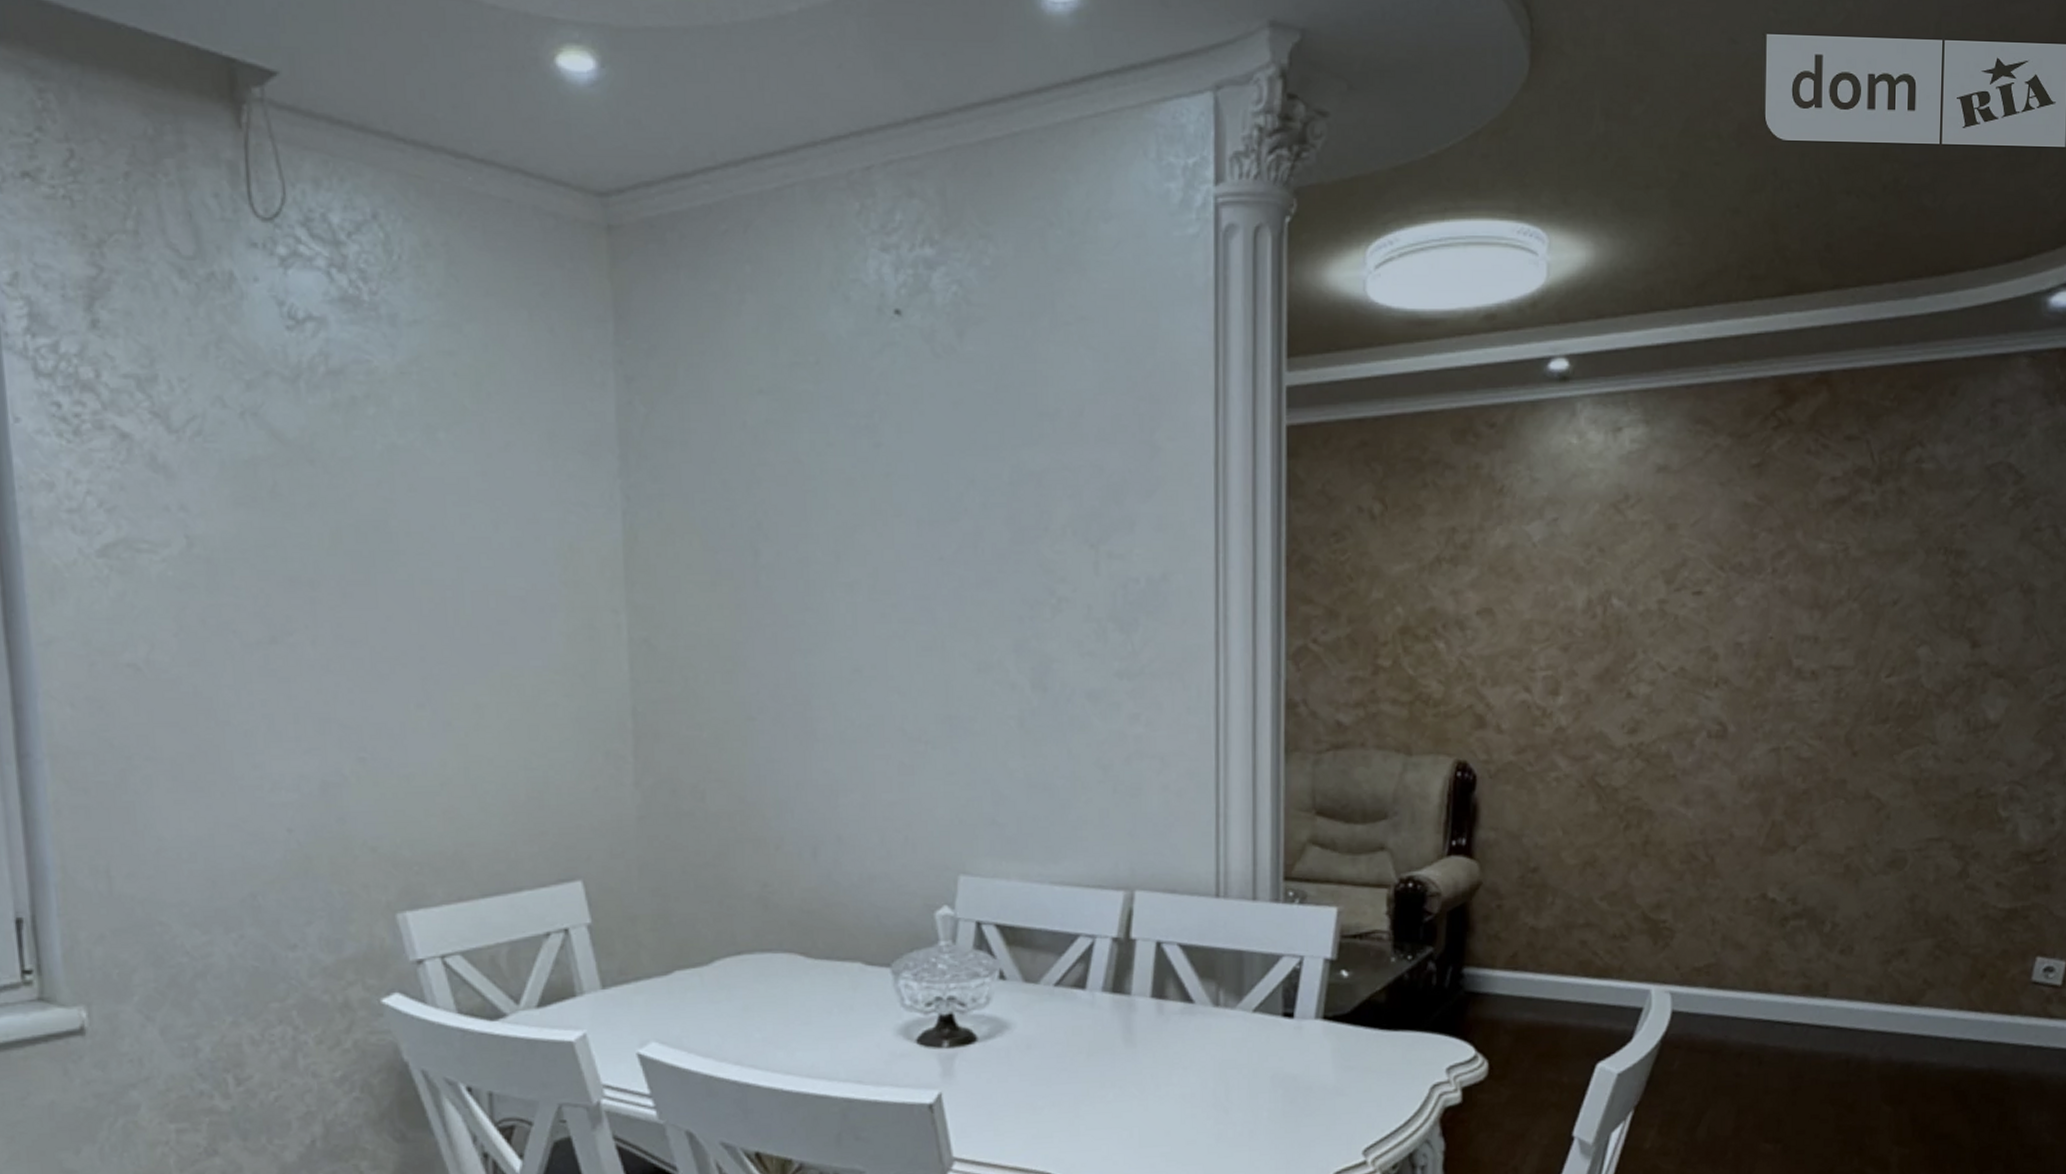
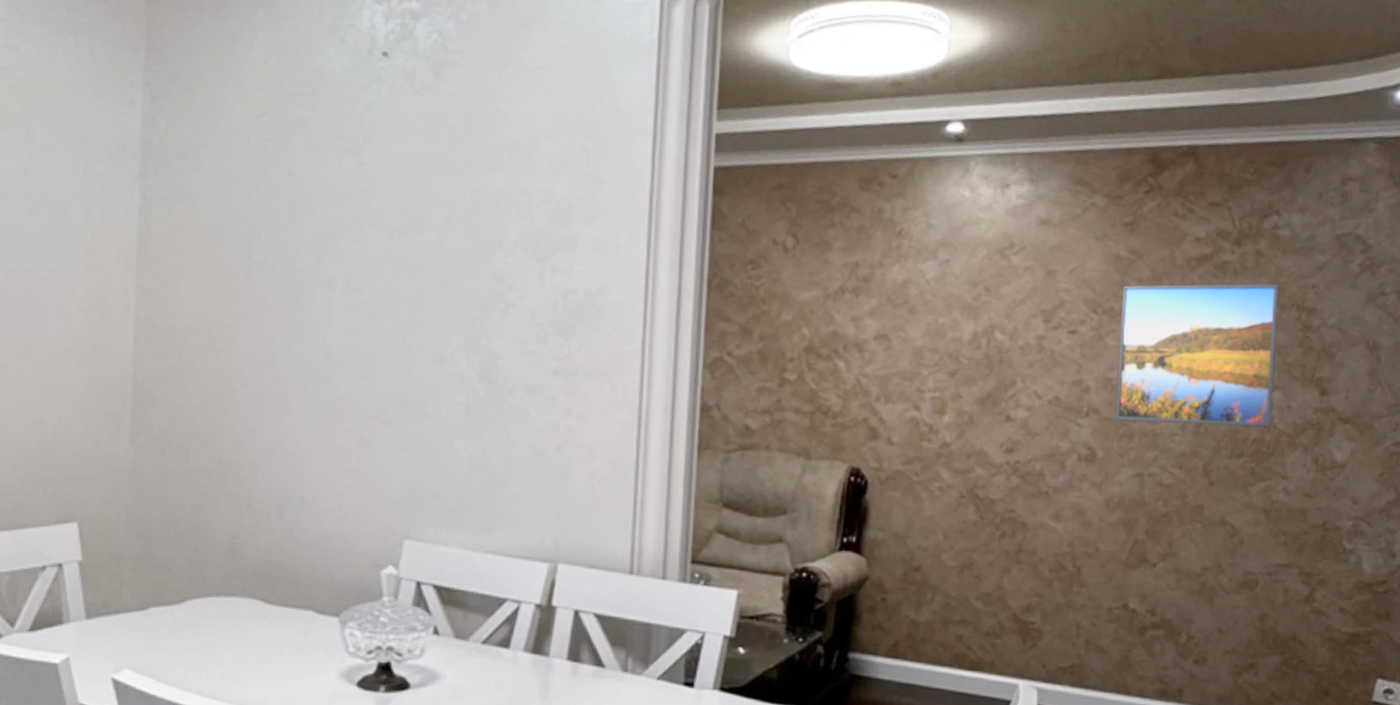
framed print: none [1748,525,1924,691] -> present [1115,283,1279,427]

